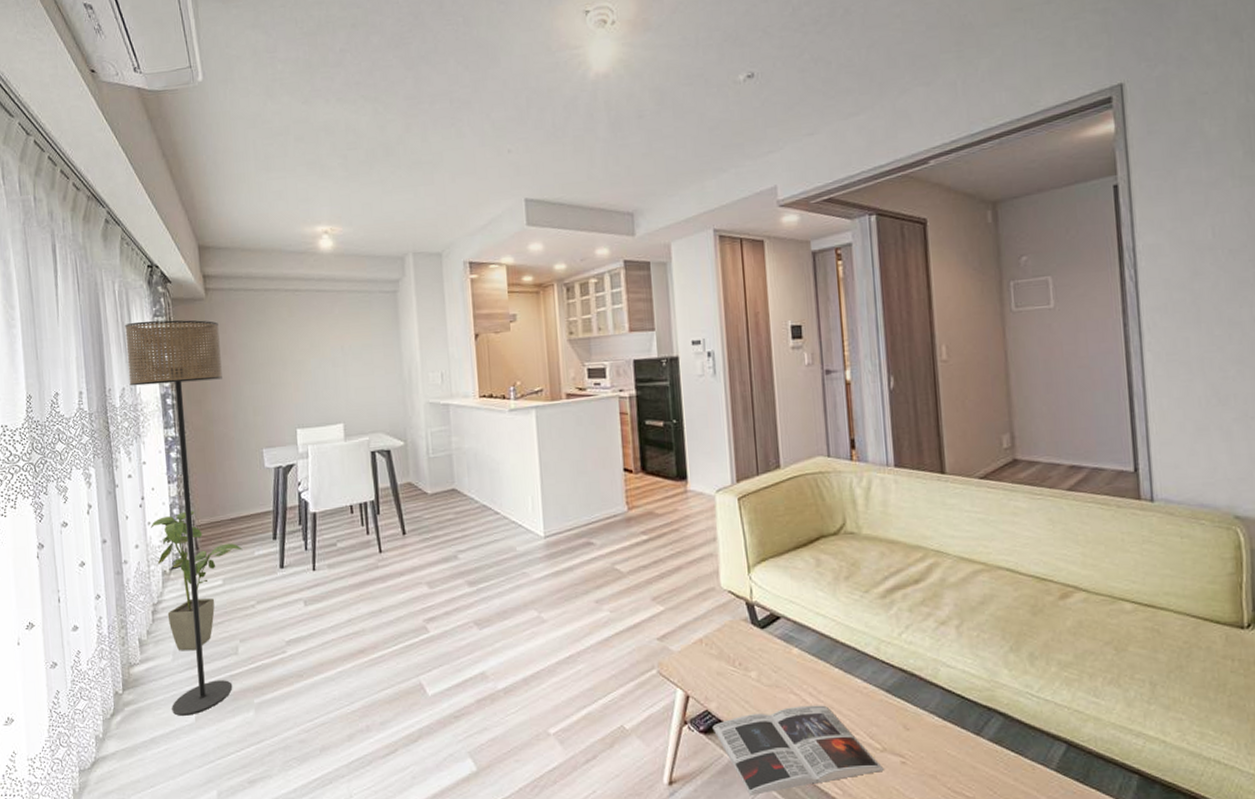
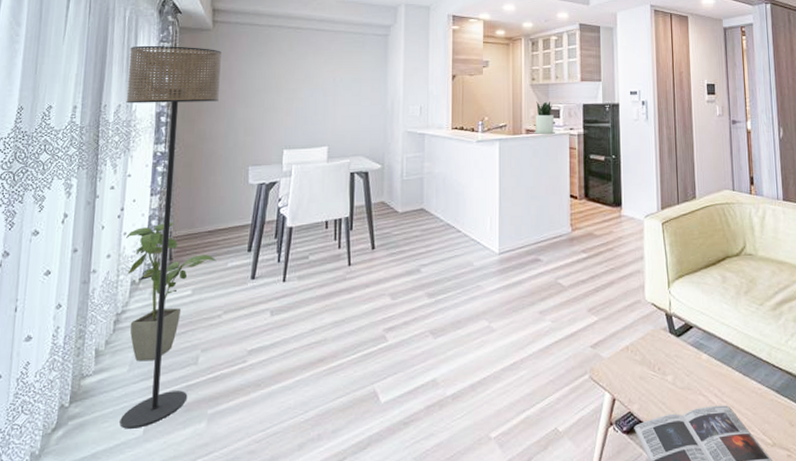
planter: none [575,358,601,400] -> present [533,101,555,135]

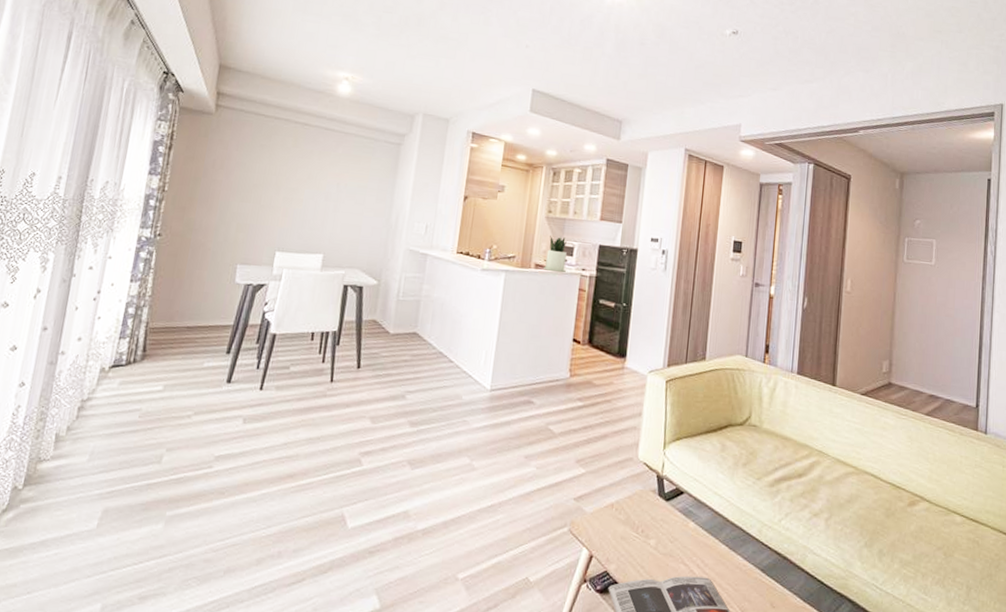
floor lamp: present [119,45,221,429] -> none [73,121,222,521]
house plant: present [126,223,217,362] -> none [94,312,193,454]

